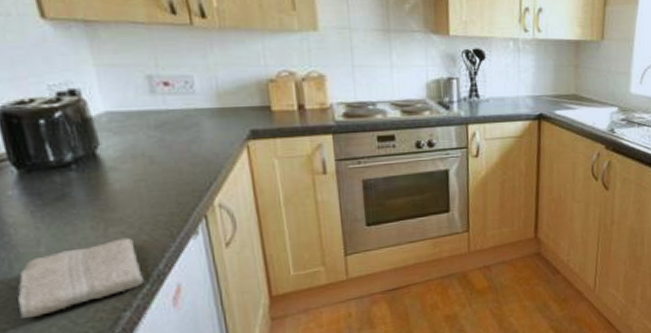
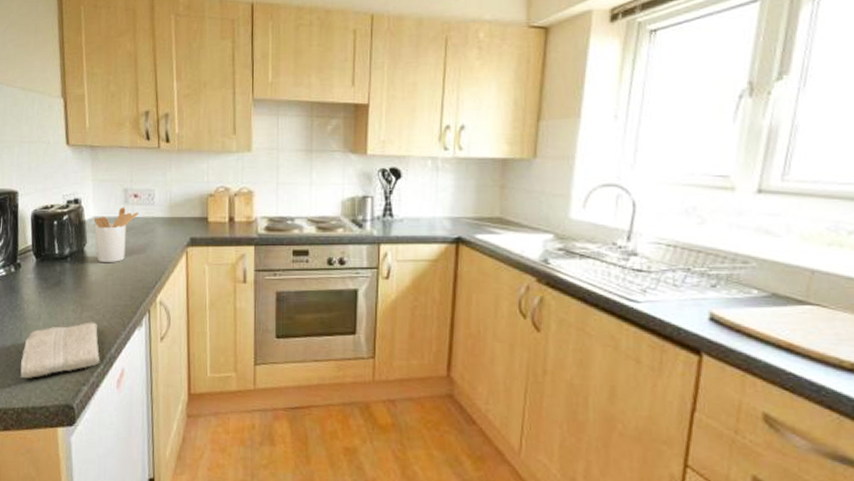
utensil holder: none [107,98,174,167] -> present [94,207,139,263]

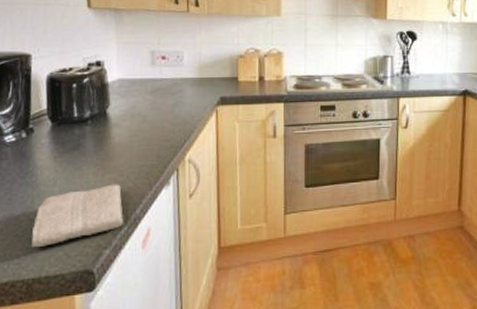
utensil holder: present [94,207,139,263] -> none [118,68,167,125]

